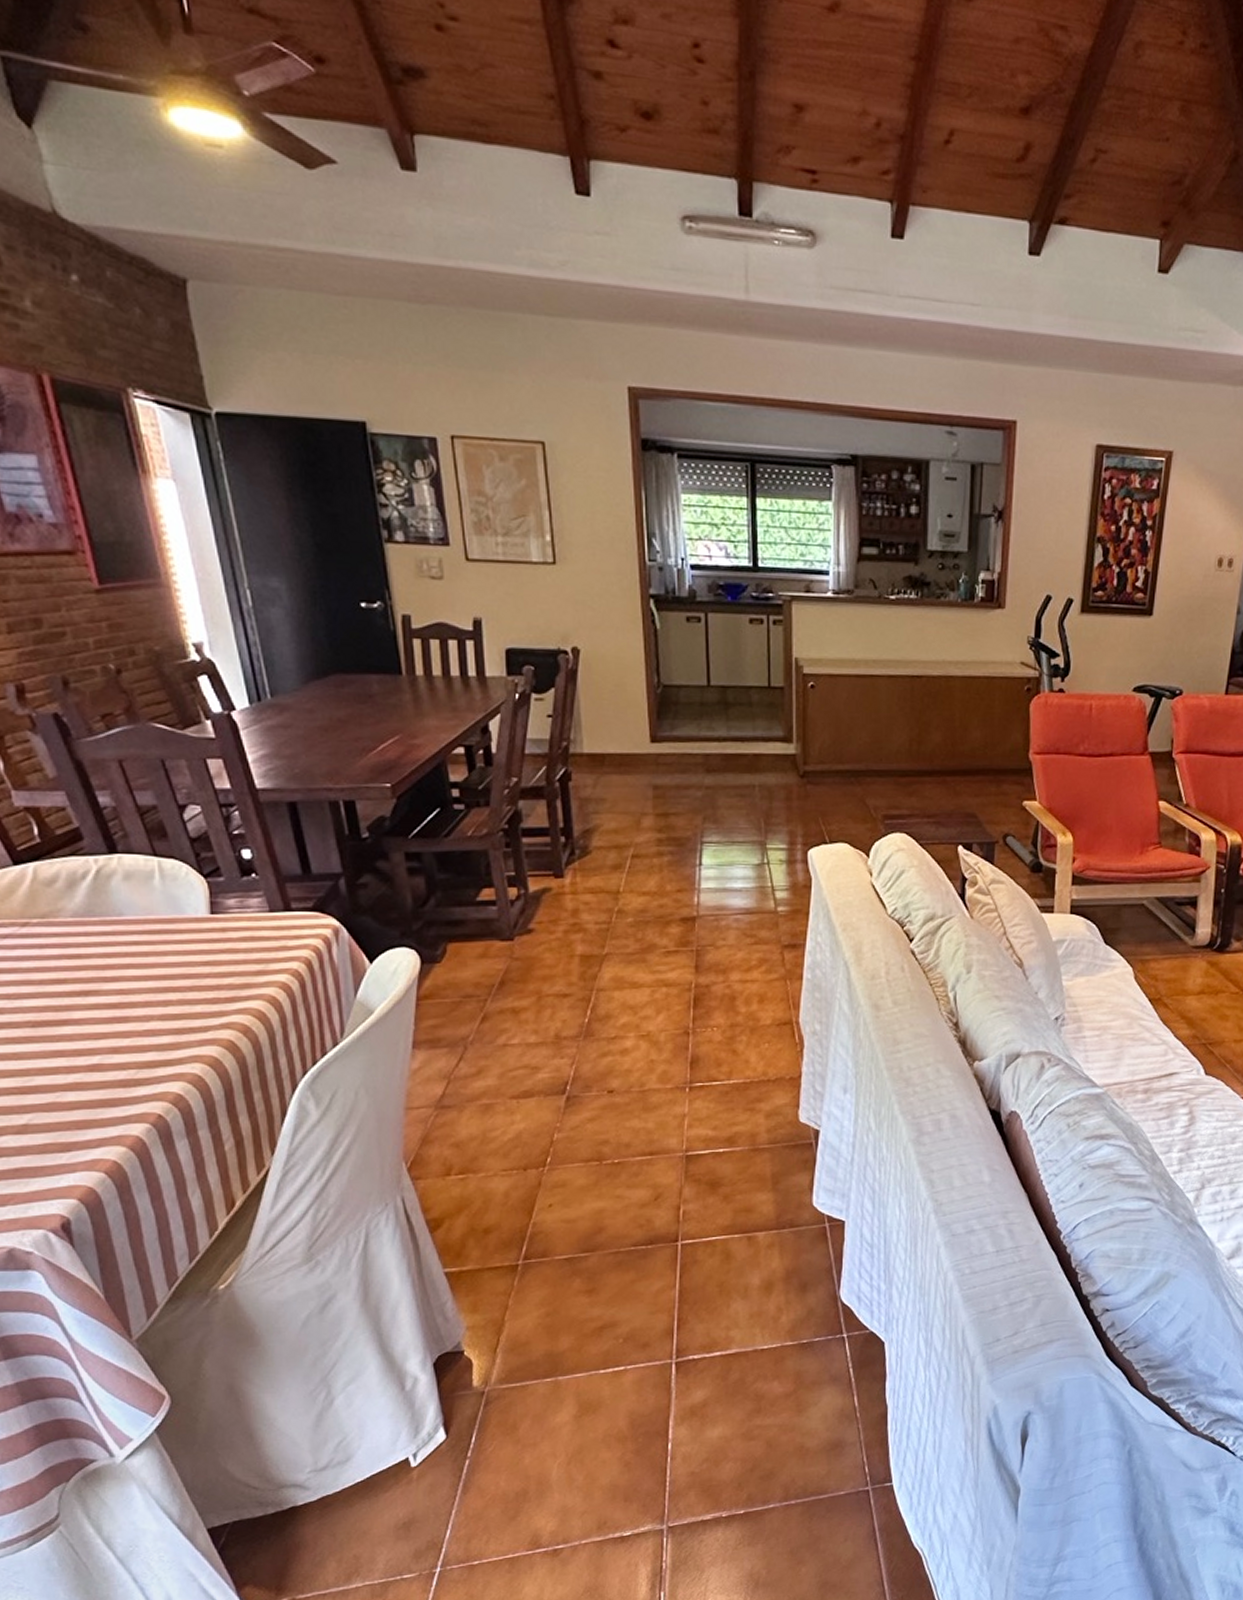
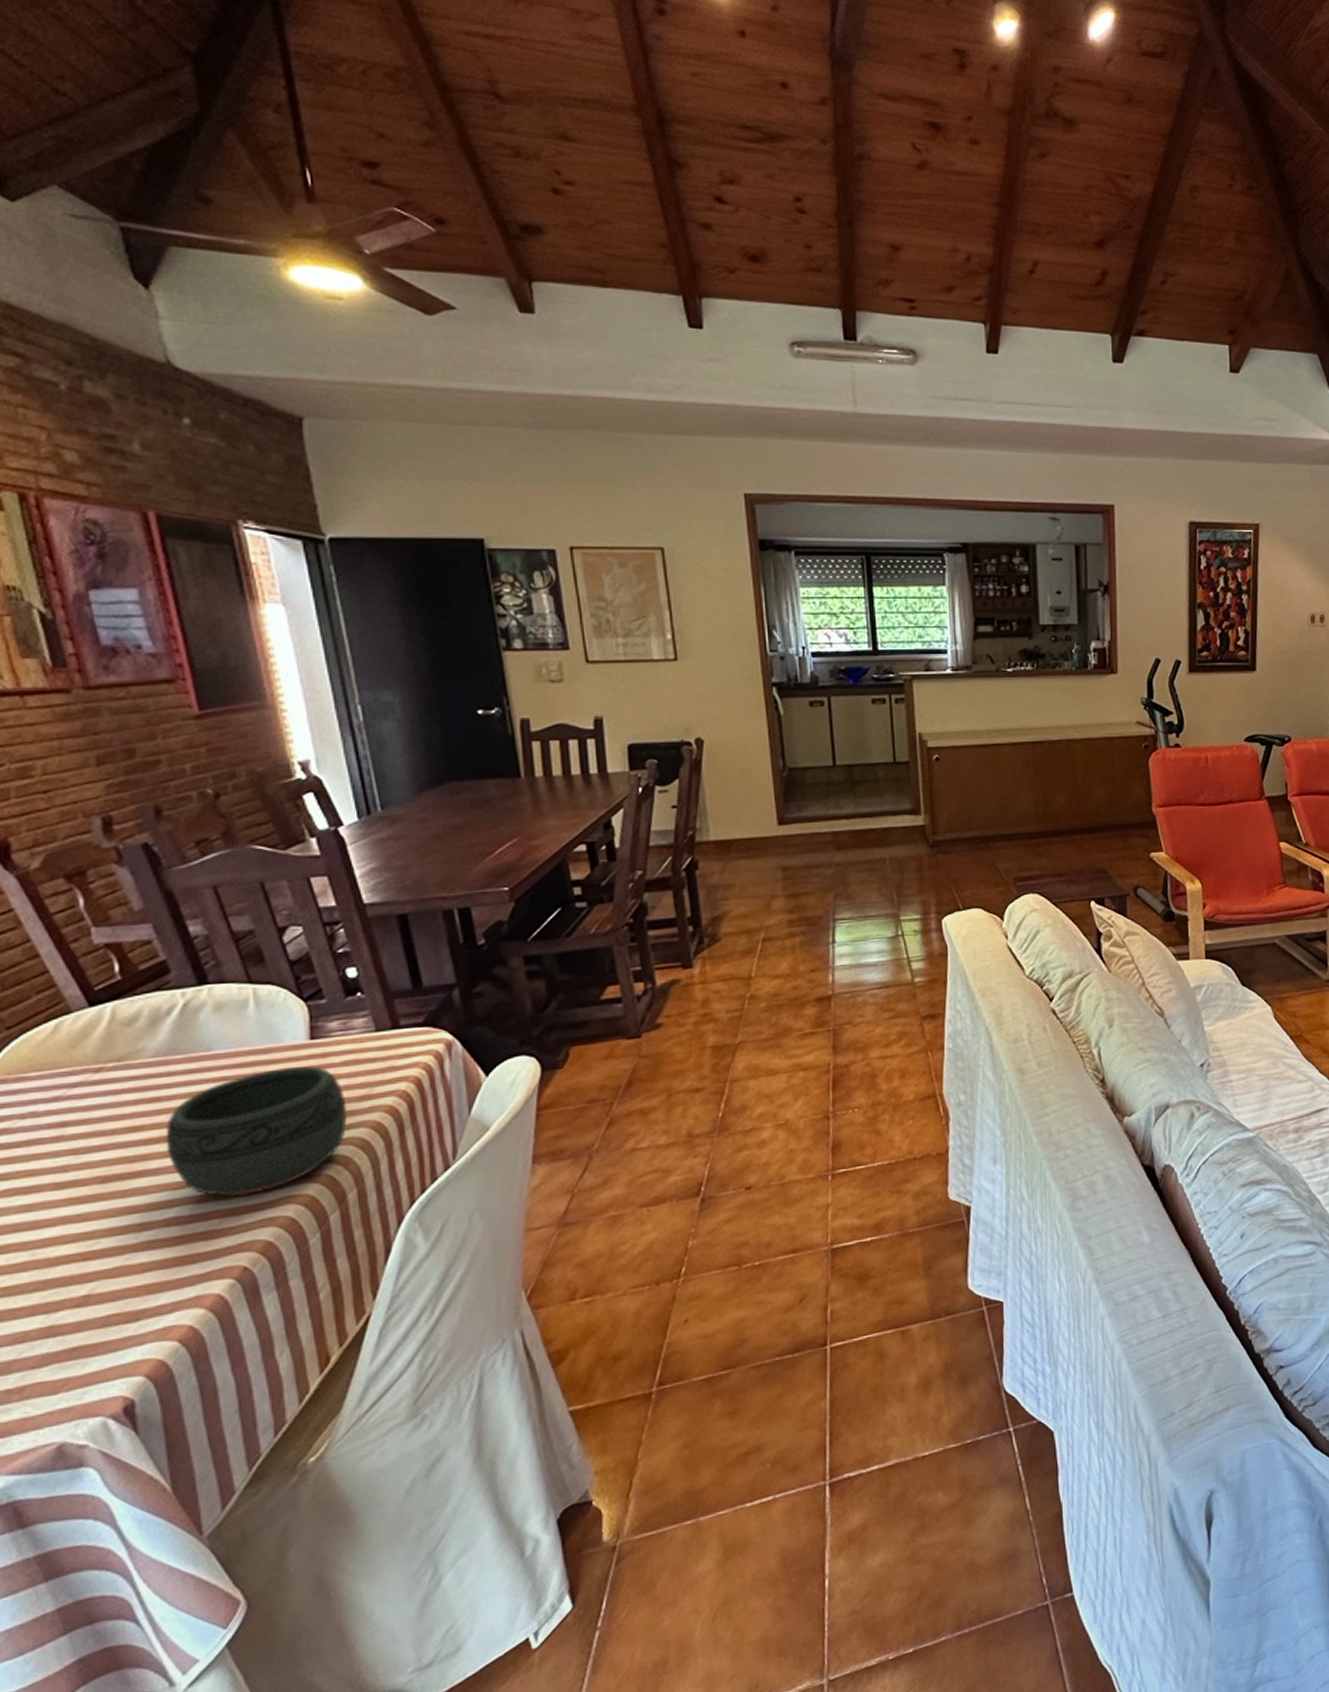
bowl: none [86,938,246,1050] -> present [165,1066,348,1197]

